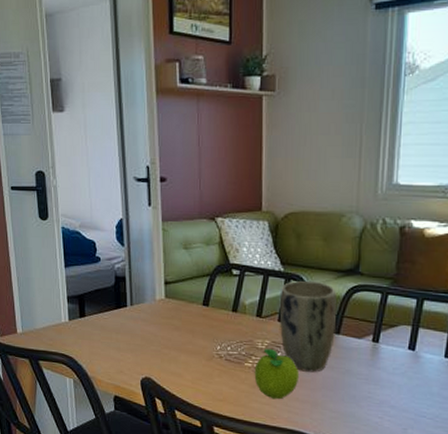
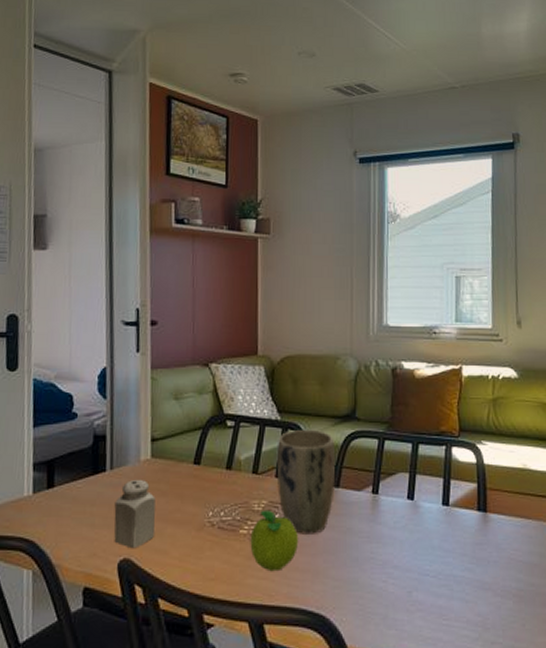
salt shaker: none [135,314,171,370] -> present [114,479,156,549]

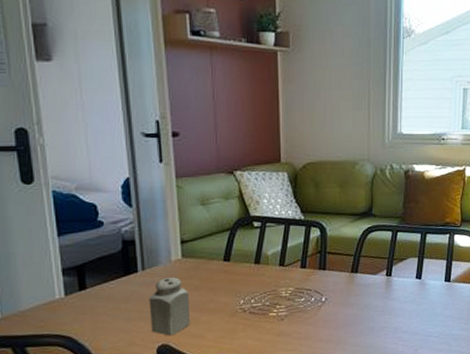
fruit: present [250,509,298,572] -> none [279,295,322,344]
plant pot: present [278,429,335,534] -> none [302,226,354,313]

